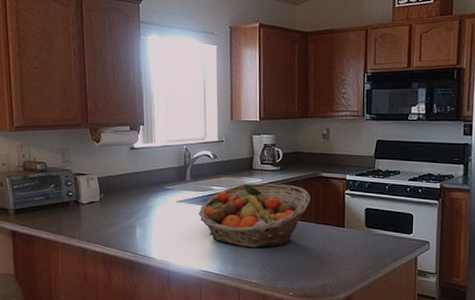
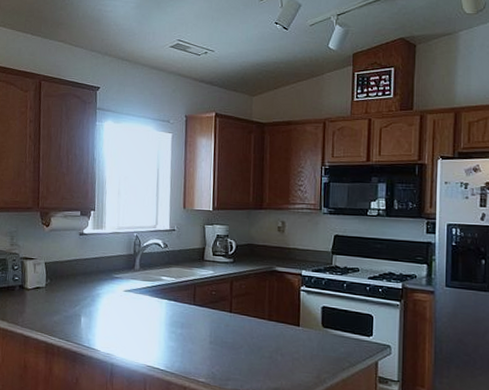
fruit basket: present [198,183,310,248] -> none [145,274,264,344]

